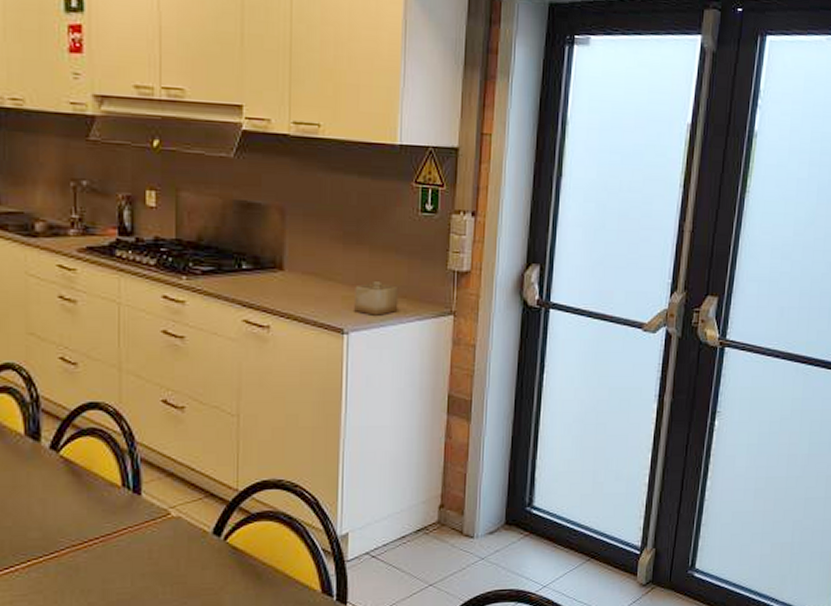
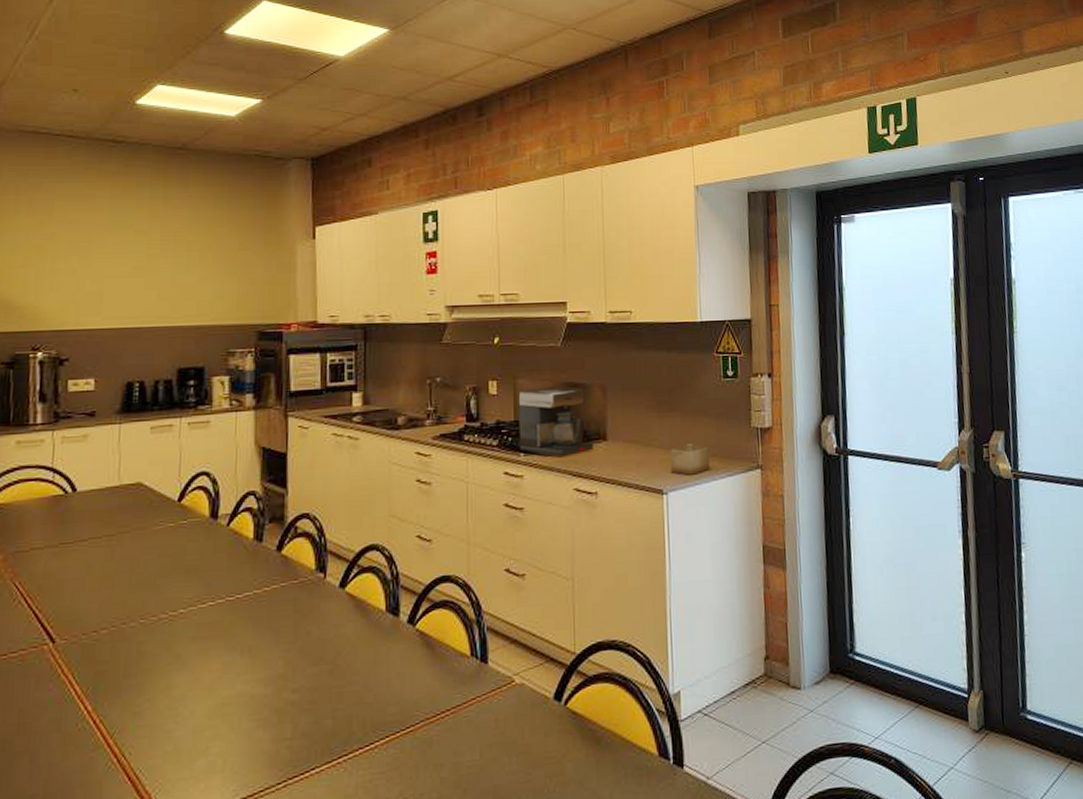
coffee maker: none [180,203,267,285] -> present [518,386,593,458]

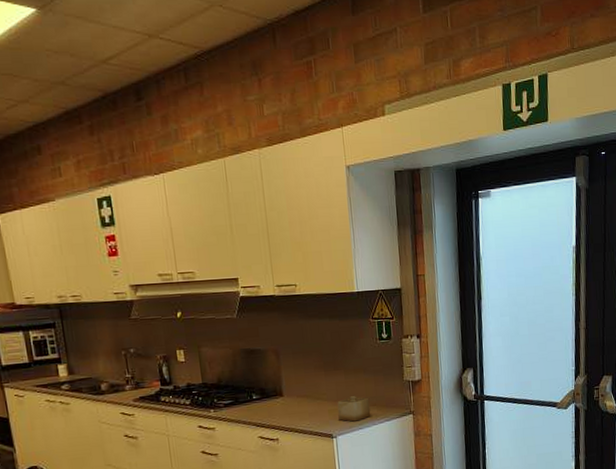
coffee maker: present [518,386,593,458] -> none [203,352,272,412]

